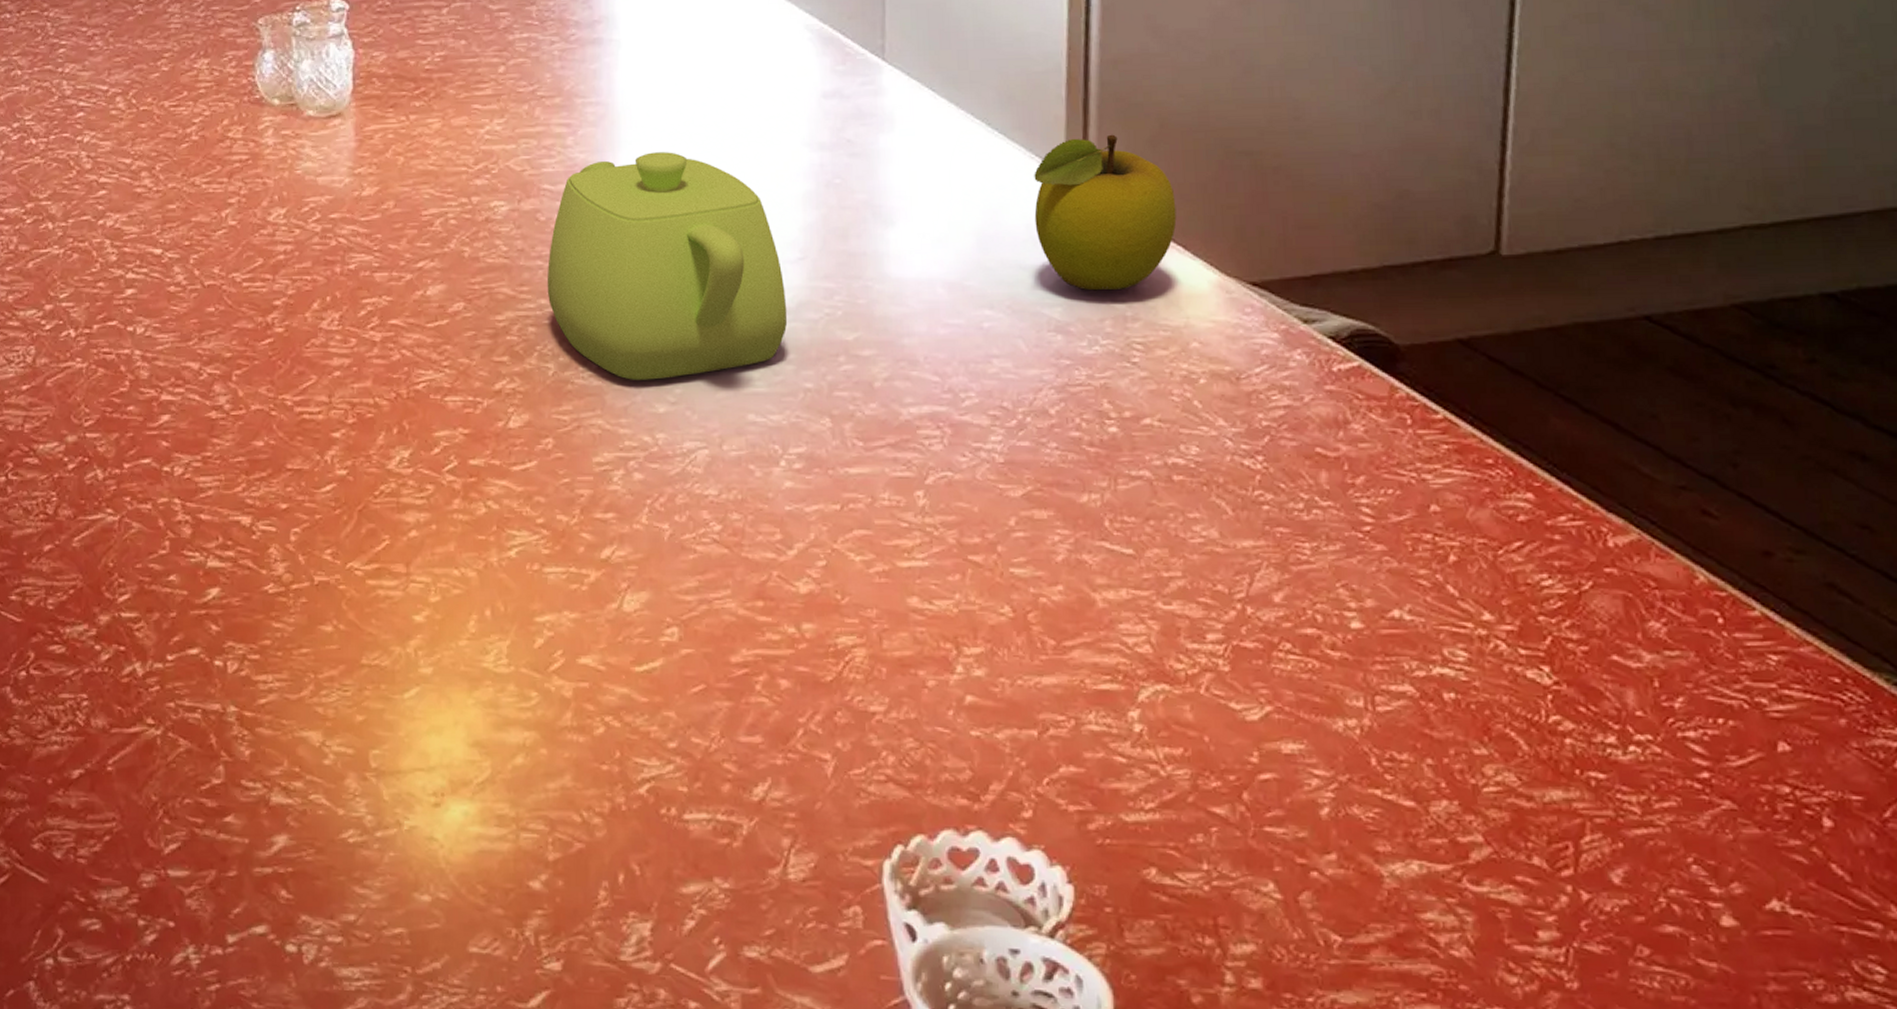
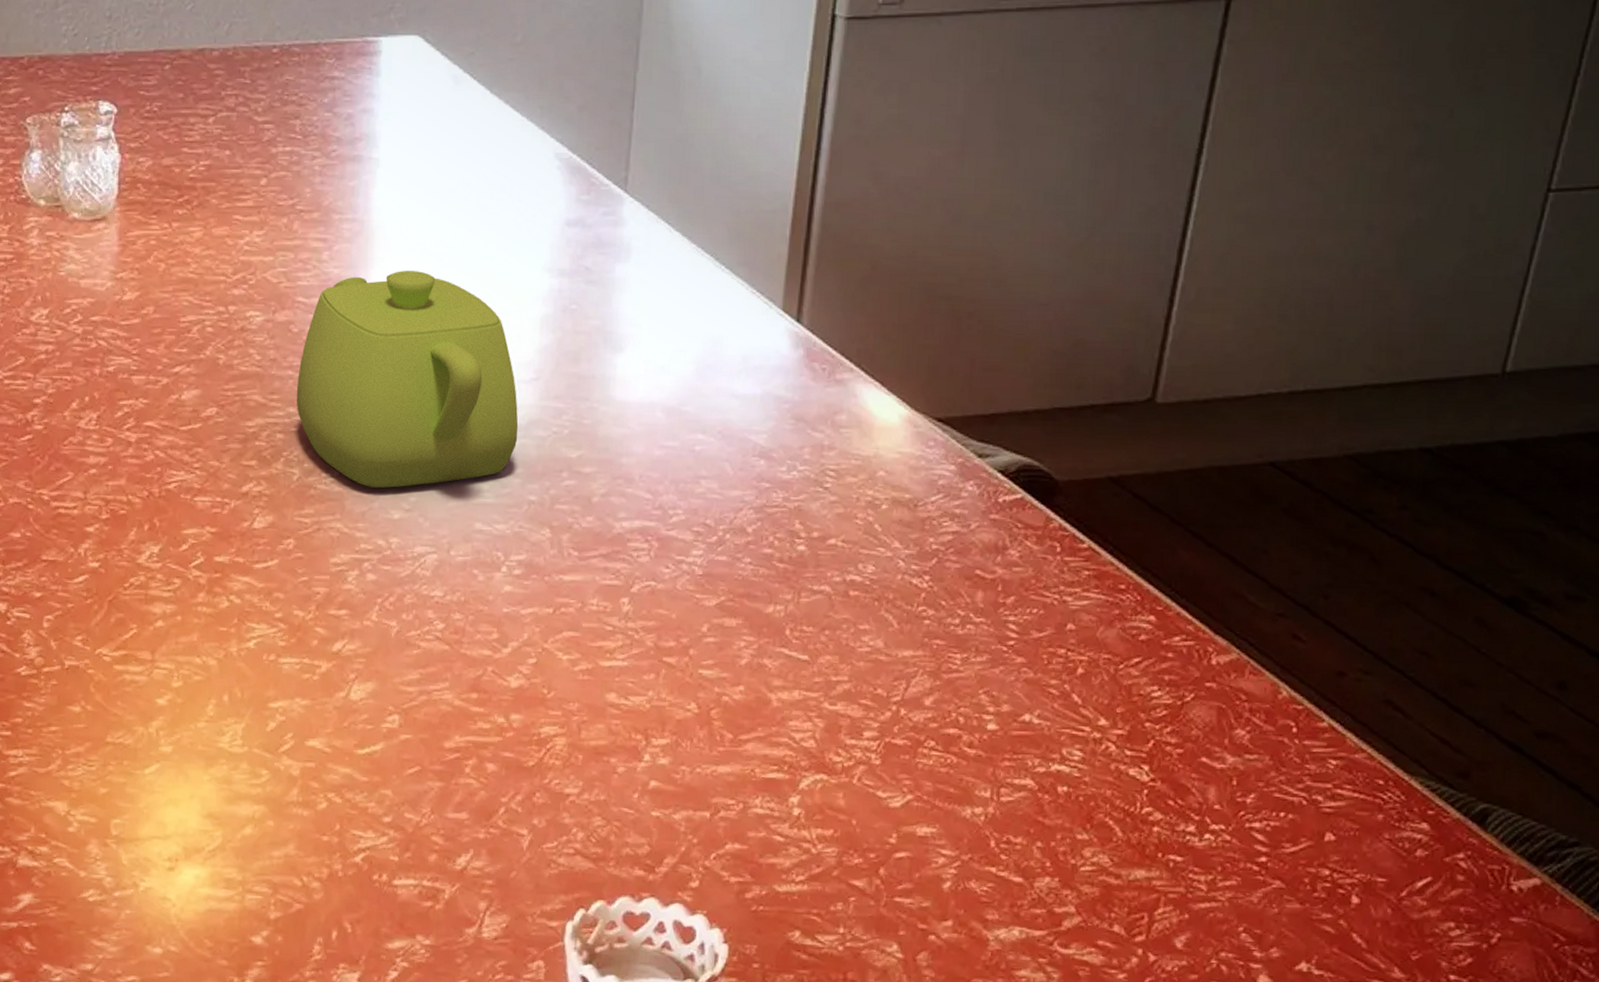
fruit: present [1034,134,1177,291] -> none [750,274,878,421]

